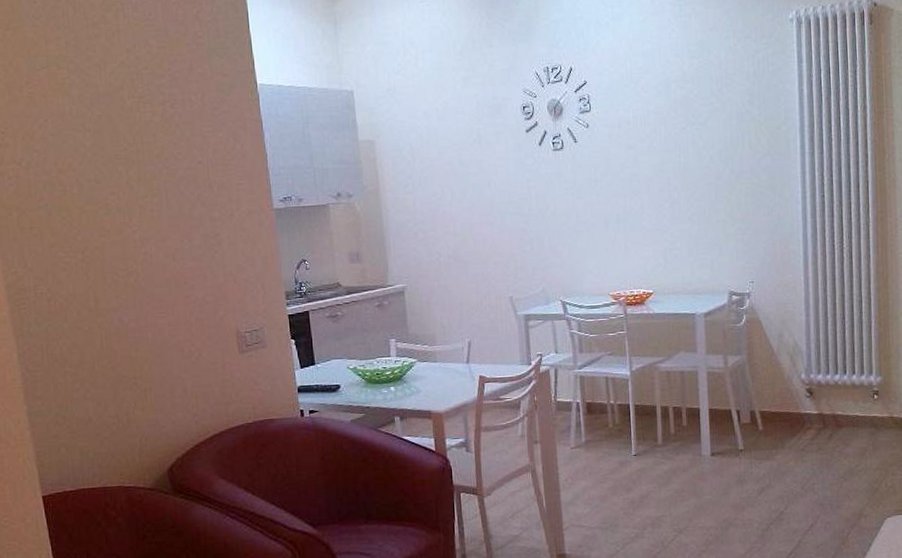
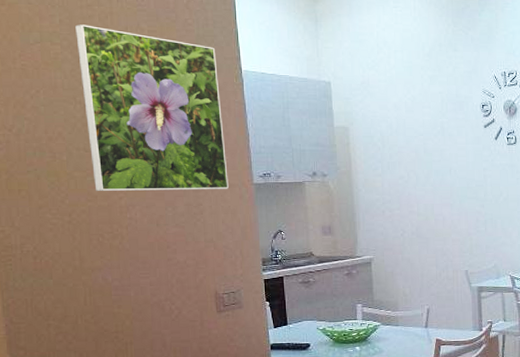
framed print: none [82,45,247,225] -> present [75,24,229,191]

